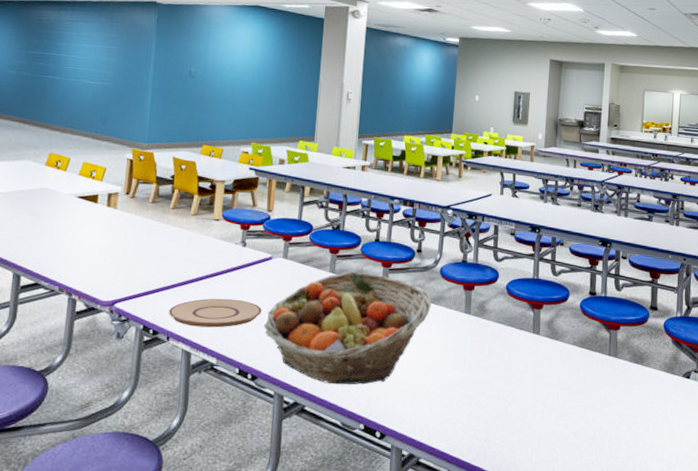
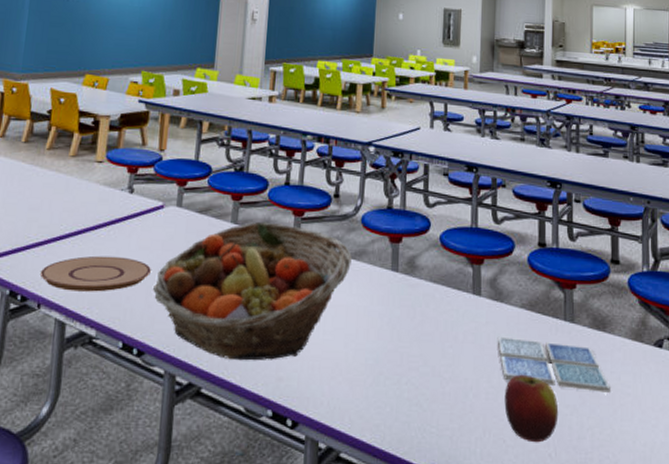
drink coaster: none [552,368,645,414] -> present [497,336,610,393]
apple: none [556,398,601,453] -> present [504,374,559,443]

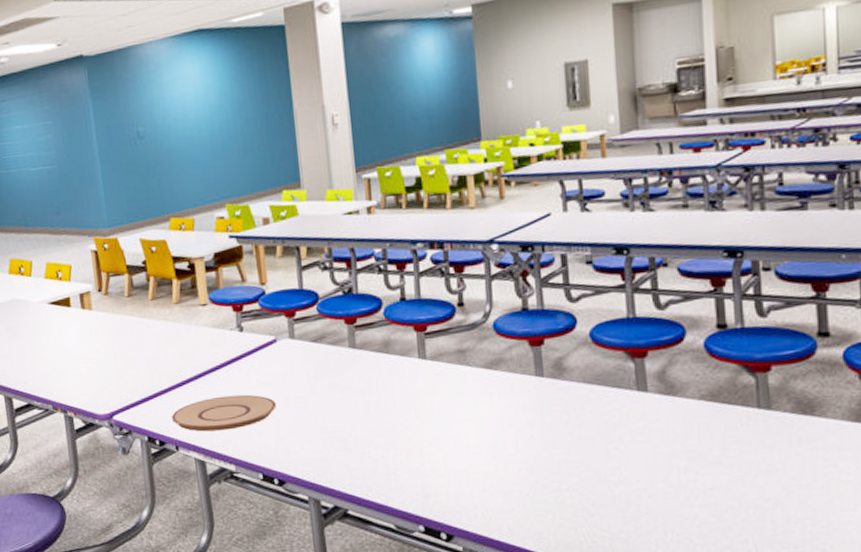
fruit basket: present [153,221,352,361] -> none [282,342,488,482]
drink coaster: present [497,336,610,393] -> none [672,432,824,482]
apple: present [504,374,559,443] -> none [687,470,758,540]

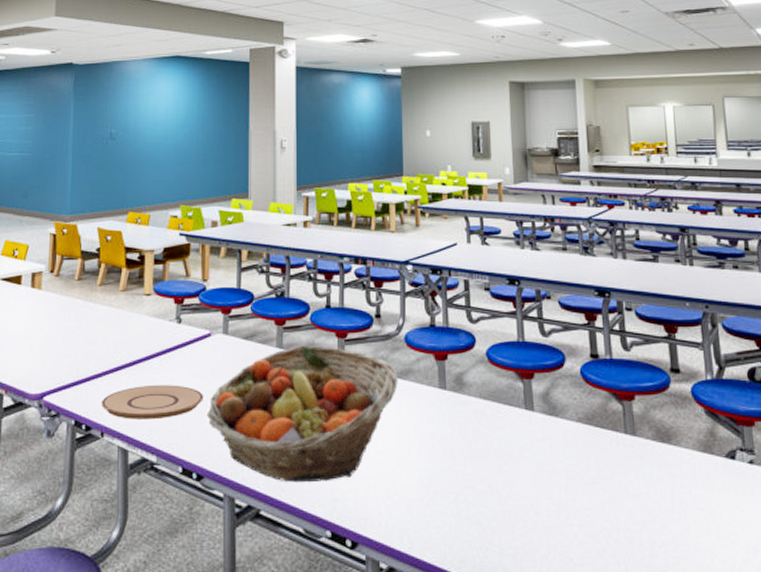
fruit basket: none [282,342,488,482] -> present [207,345,398,483]

